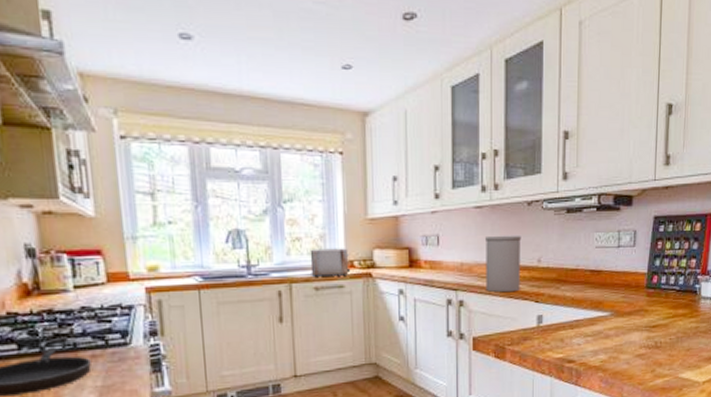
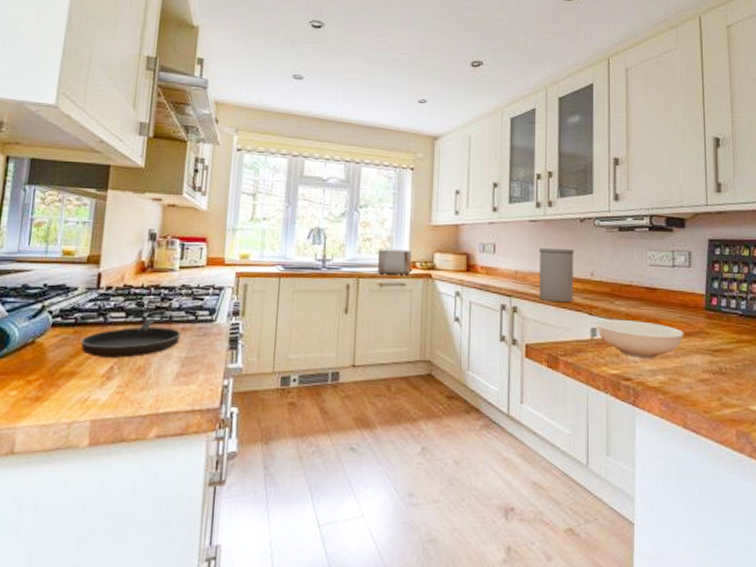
bowl: none [541,304,625,340] -> present [595,320,684,358]

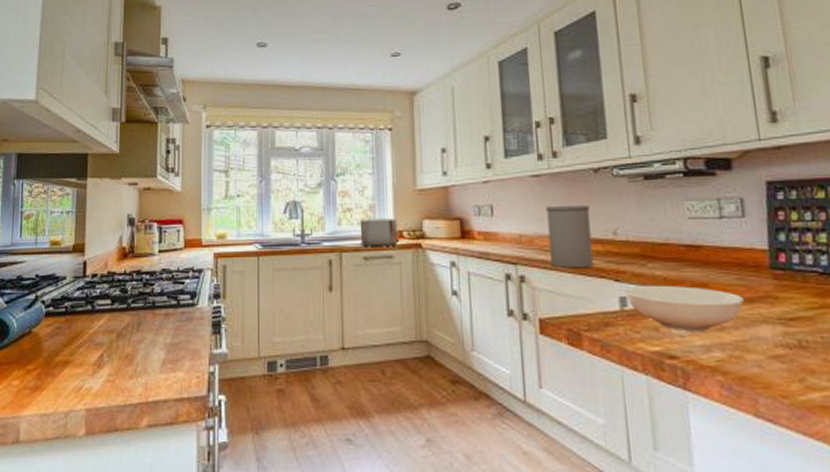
frying pan: present [80,318,181,358] -> none [72,304,164,346]

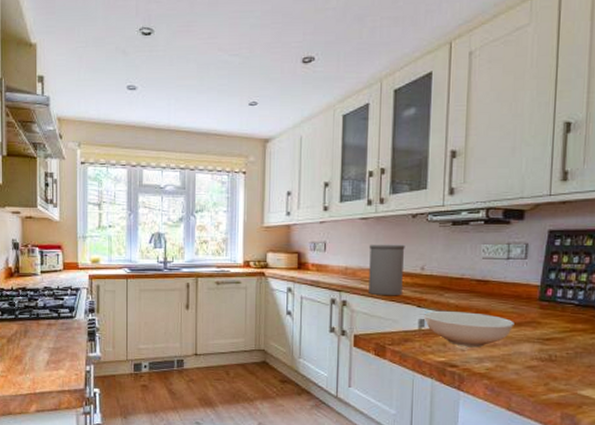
toaster: present [360,218,400,246] -> none [214,250,247,273]

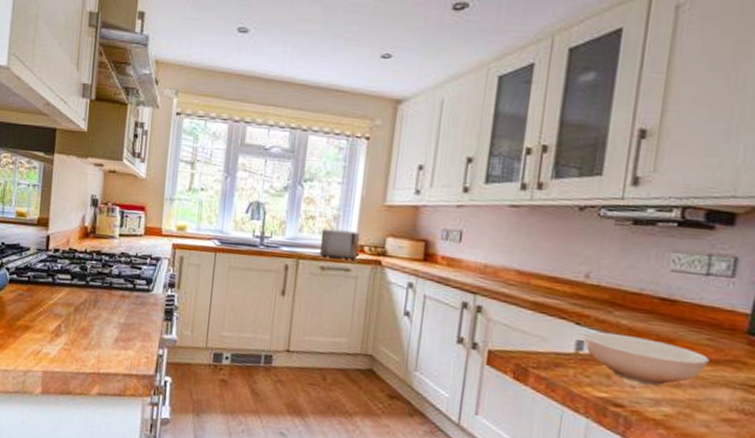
toaster: none [214,250,247,273] -> present [319,228,362,260]
canister: present [368,244,405,296] -> none [512,238,566,307]

